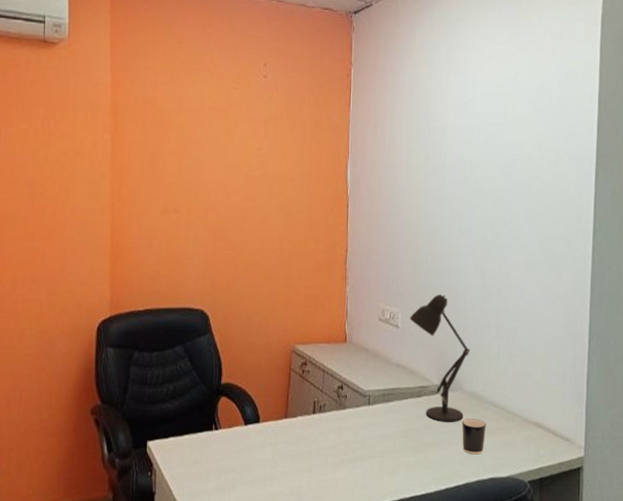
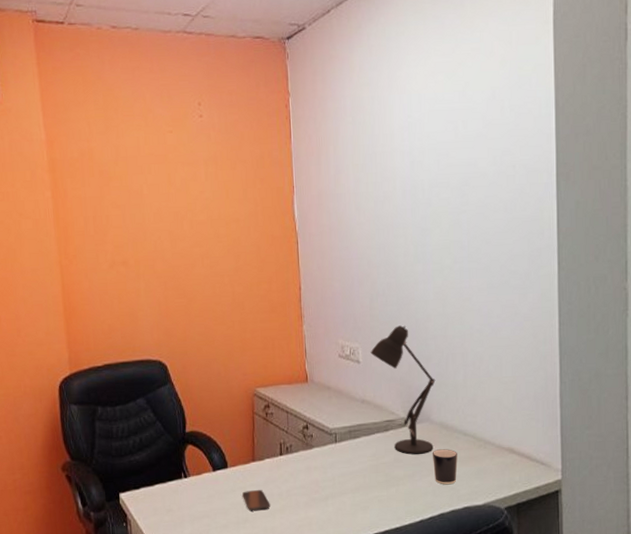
smartphone: none [272,446,299,468] -> present [242,489,270,511]

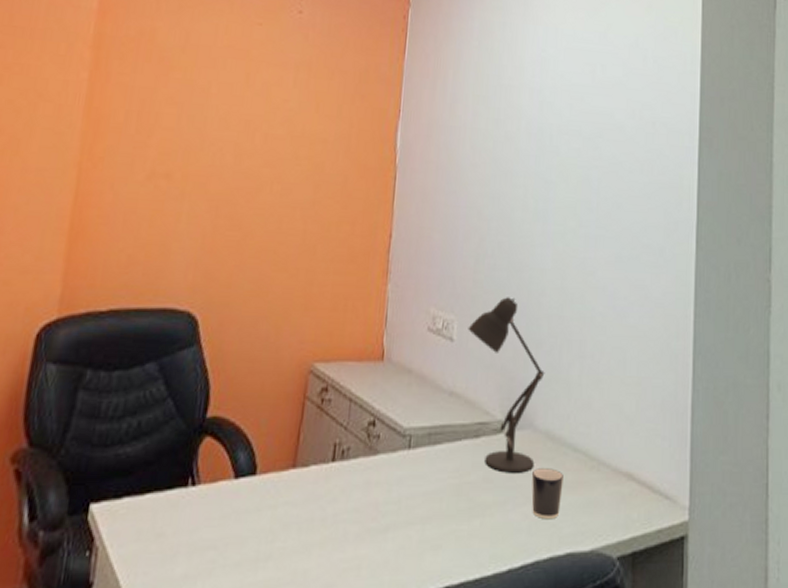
smartphone: present [242,489,270,511] -> none [270,510,308,542]

